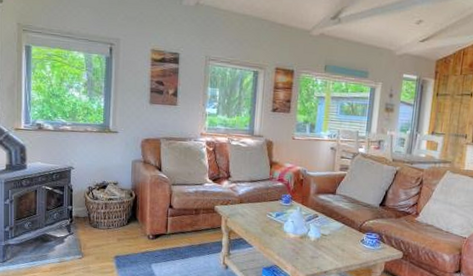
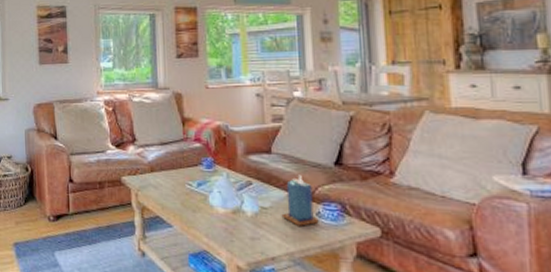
candle: none [336,211,362,249] -> present [281,174,319,226]

